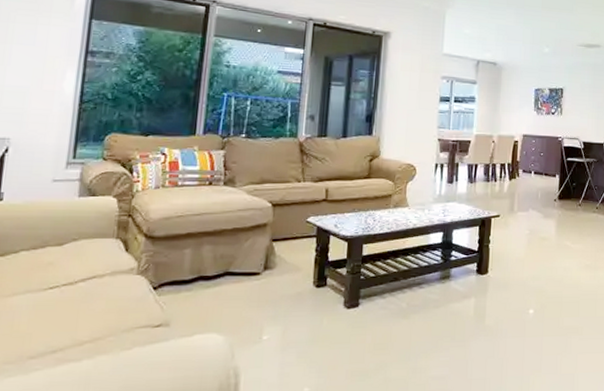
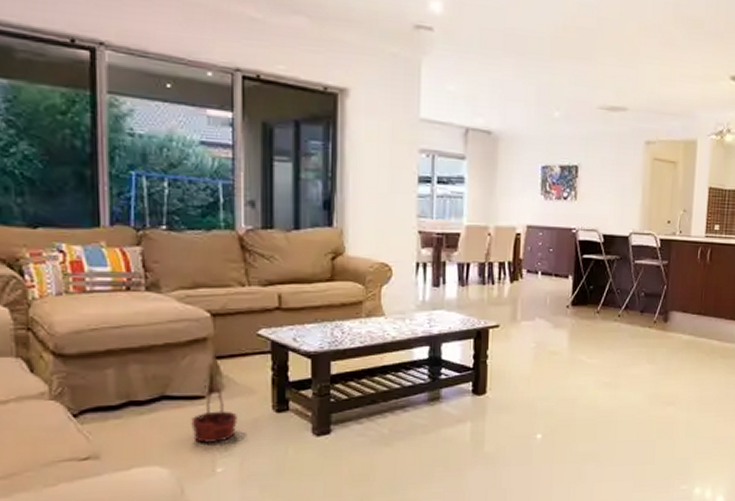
basket: none [246,261,285,313] -> present [191,382,237,443]

